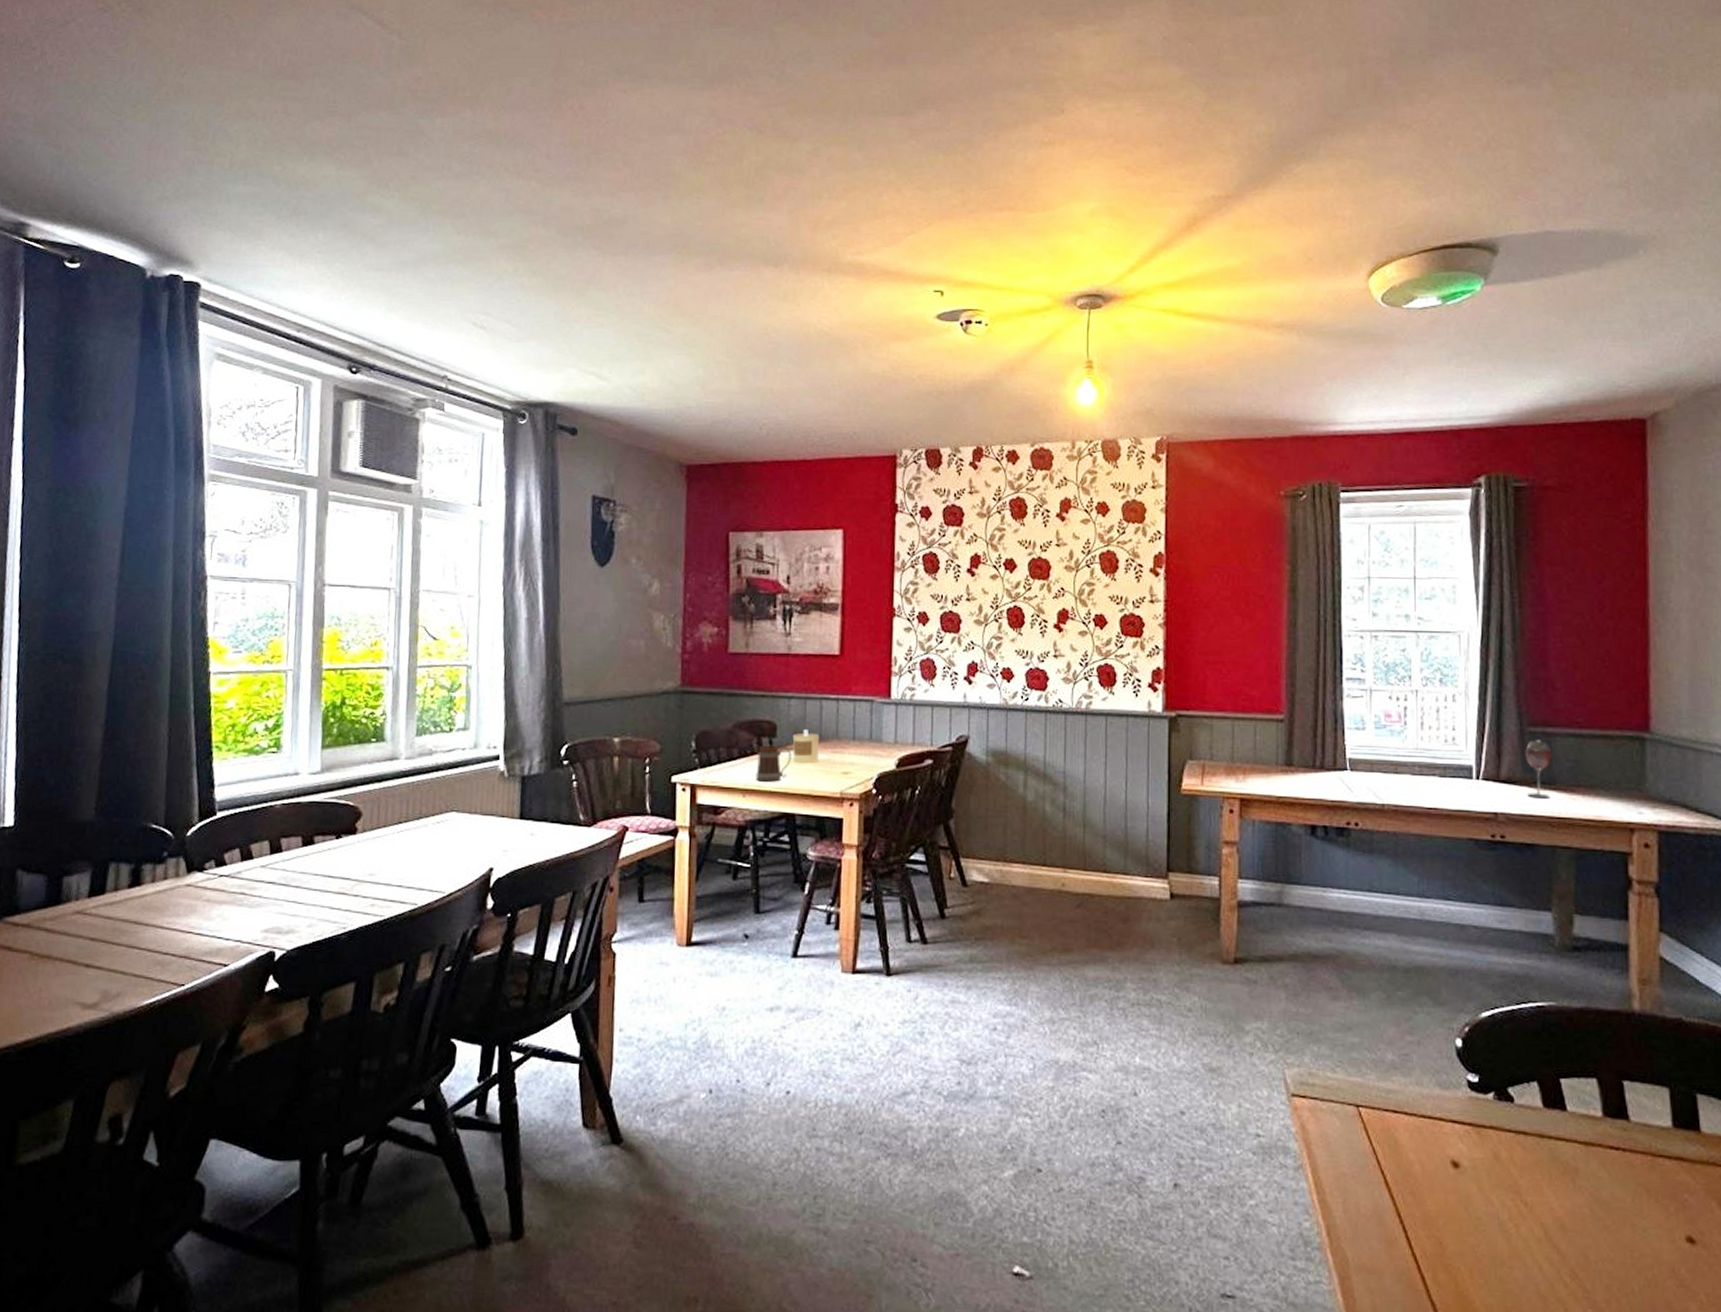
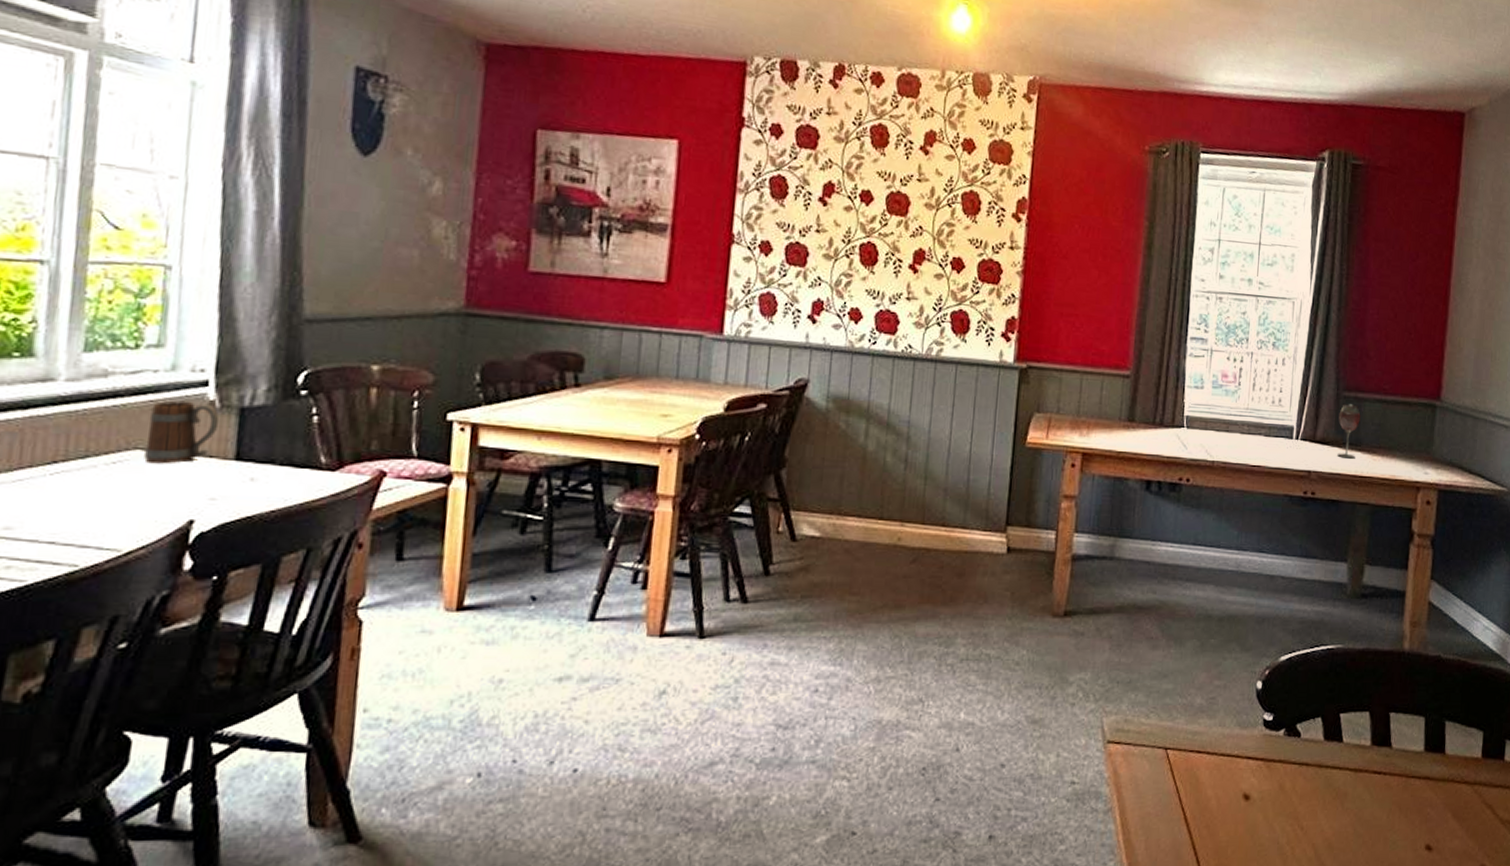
beer mug: none [458,773,508,823] -> present [144,401,220,465]
beer mug: present [756,745,792,782] -> none [555,381,601,423]
candle: present [792,730,819,764] -> none [602,365,636,404]

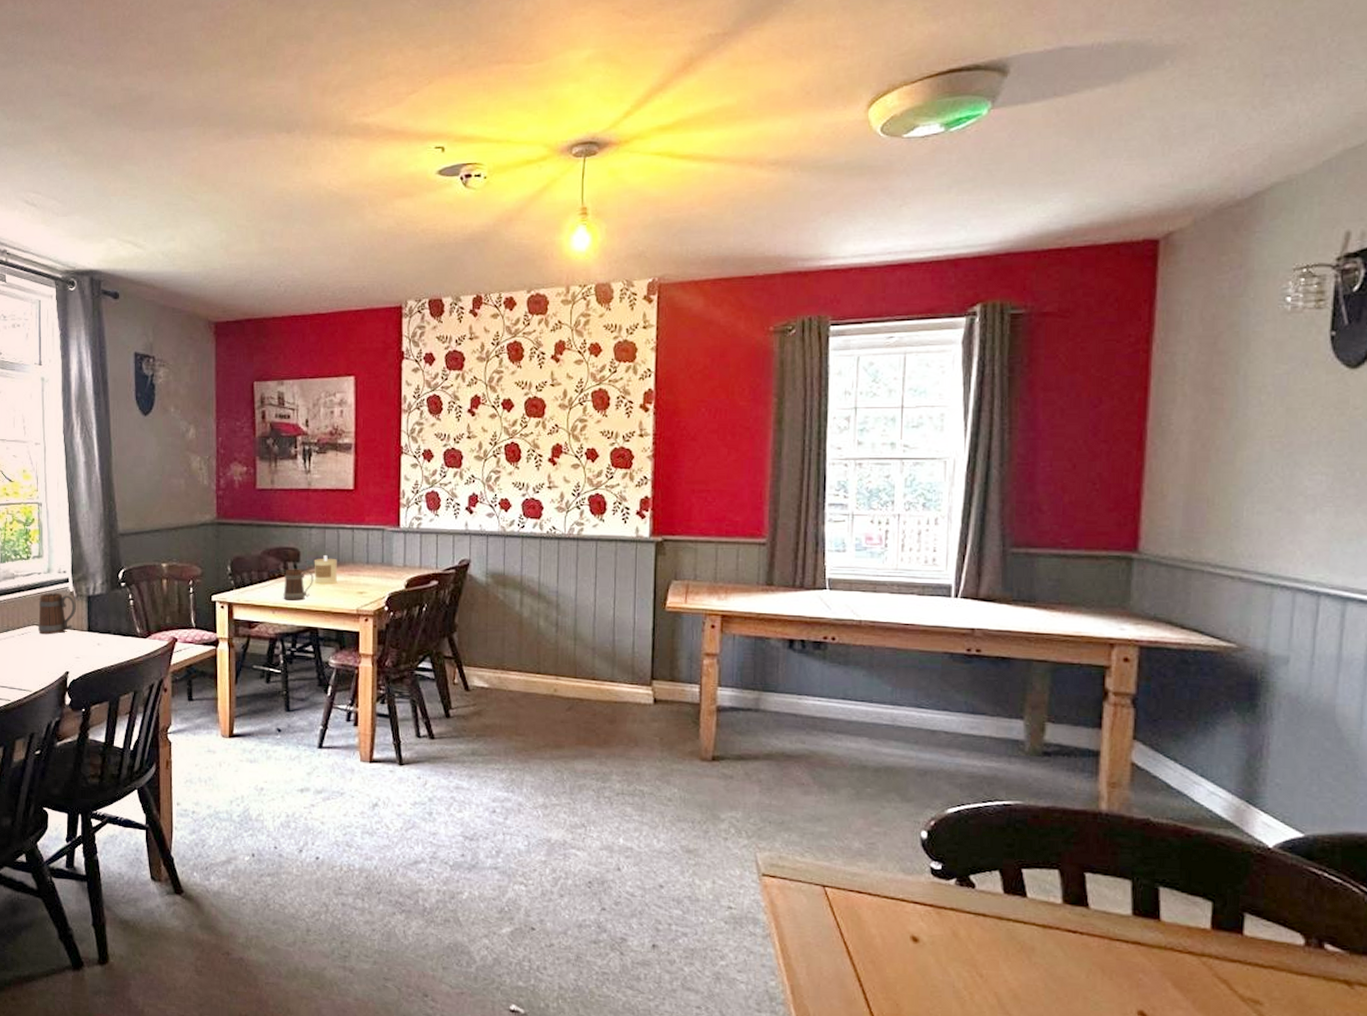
beer mug: none [555,381,601,423] -> present [283,569,313,601]
candle: none [602,365,636,404] -> present [314,555,337,585]
wineglass: present [1337,403,1361,459] -> none [1006,560,1034,616]

